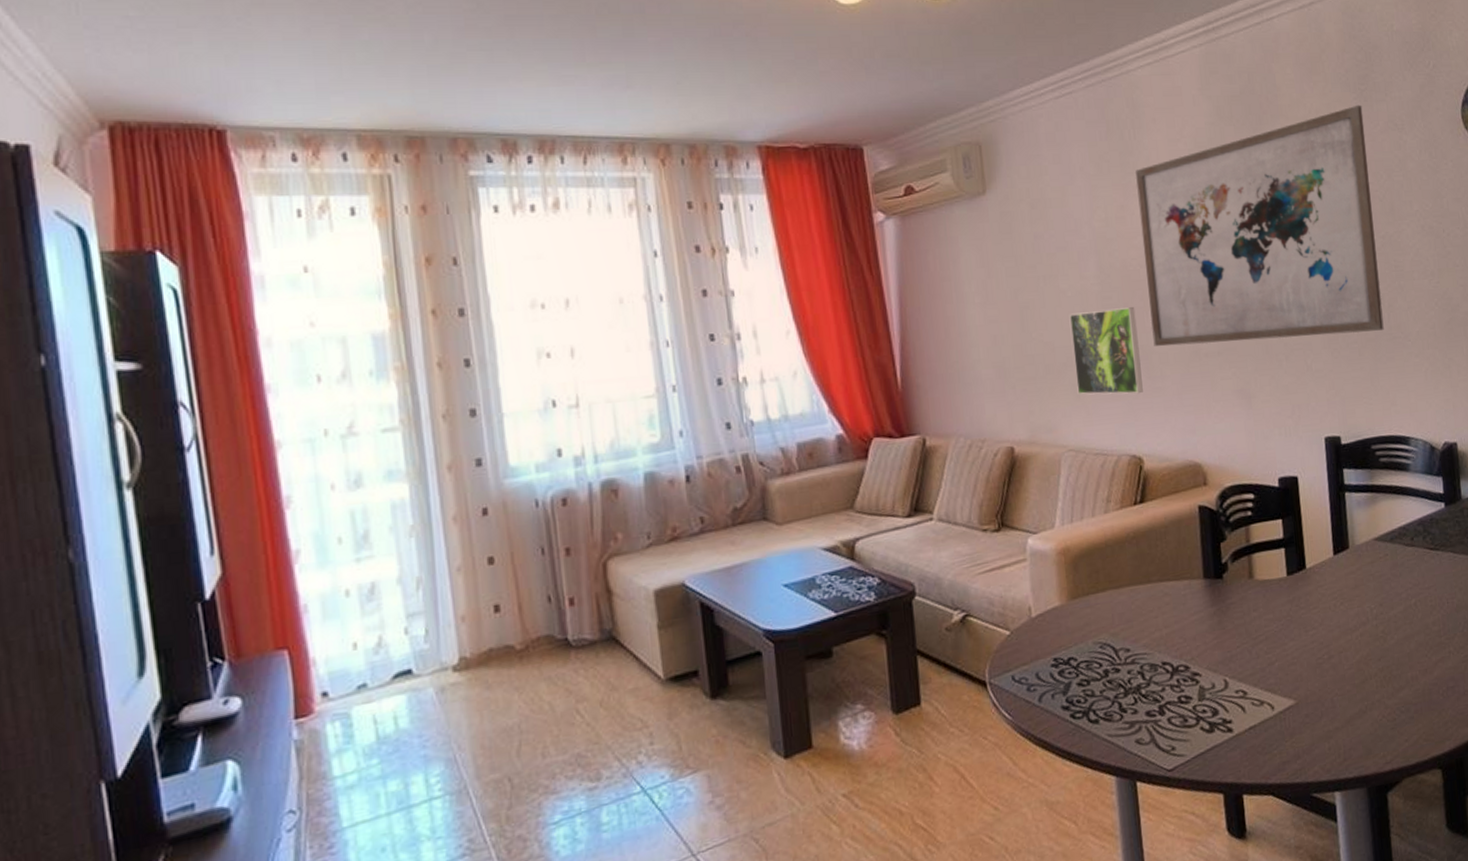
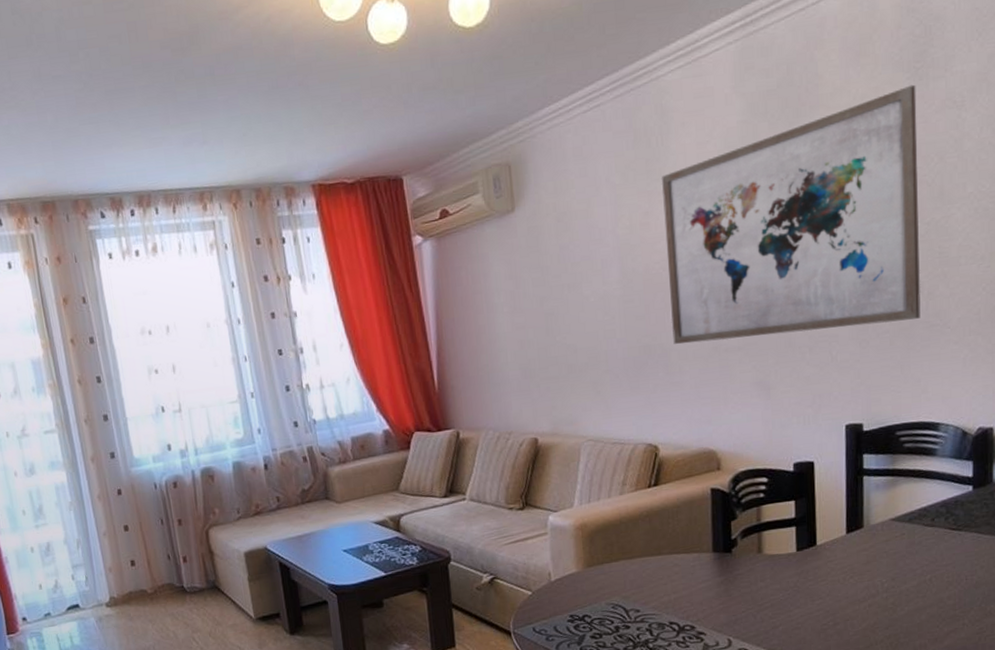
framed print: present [1069,307,1143,395] -> none [591,308,661,391]

